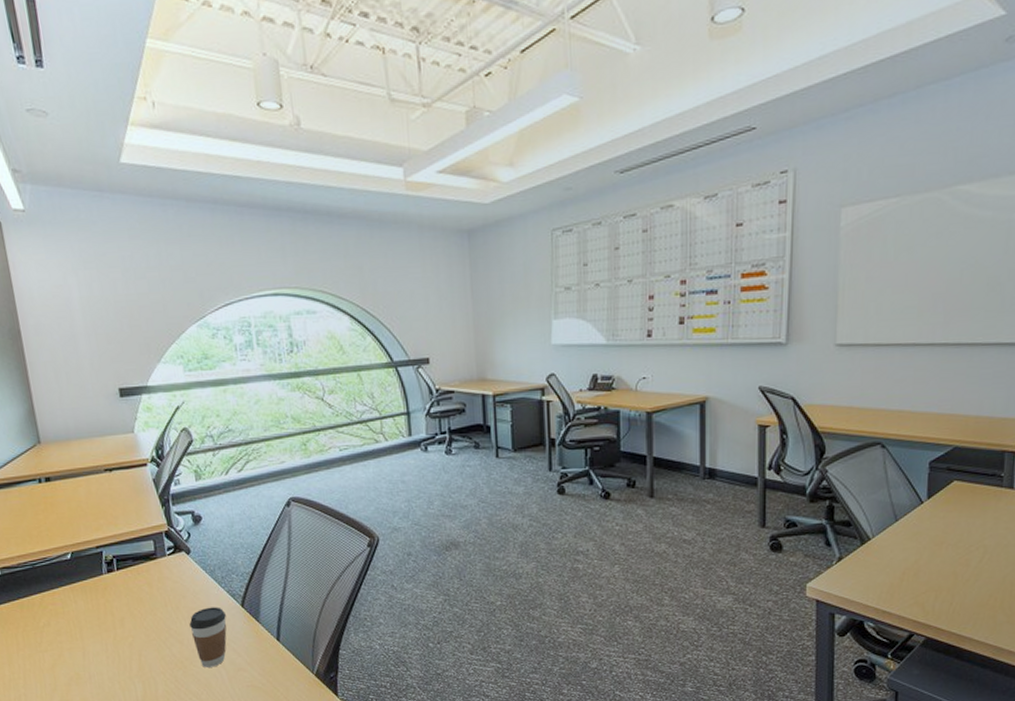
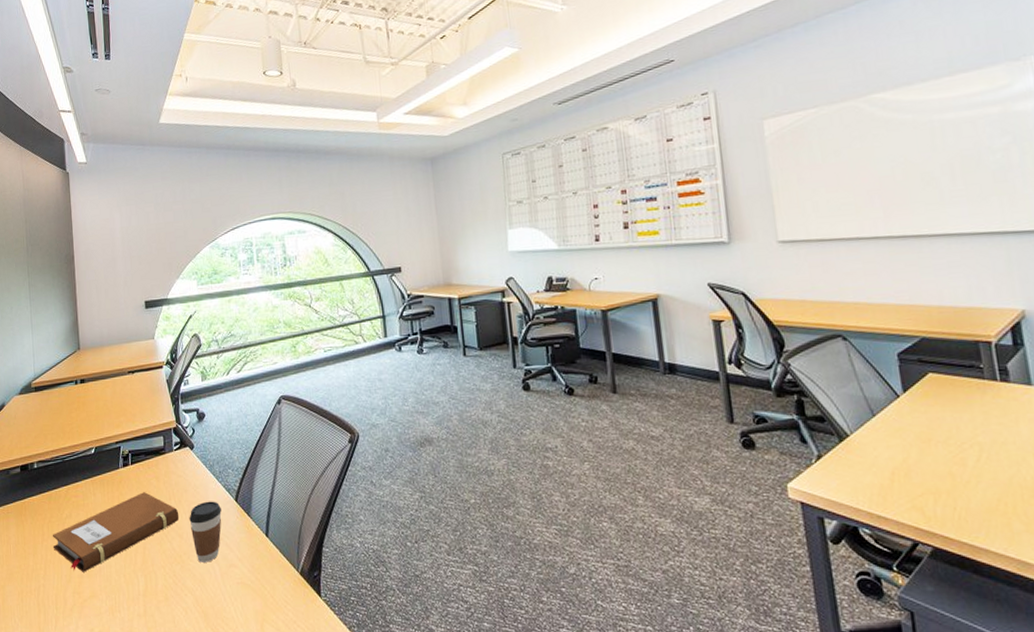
notebook: none [29,599,178,680] -> present [52,492,180,572]

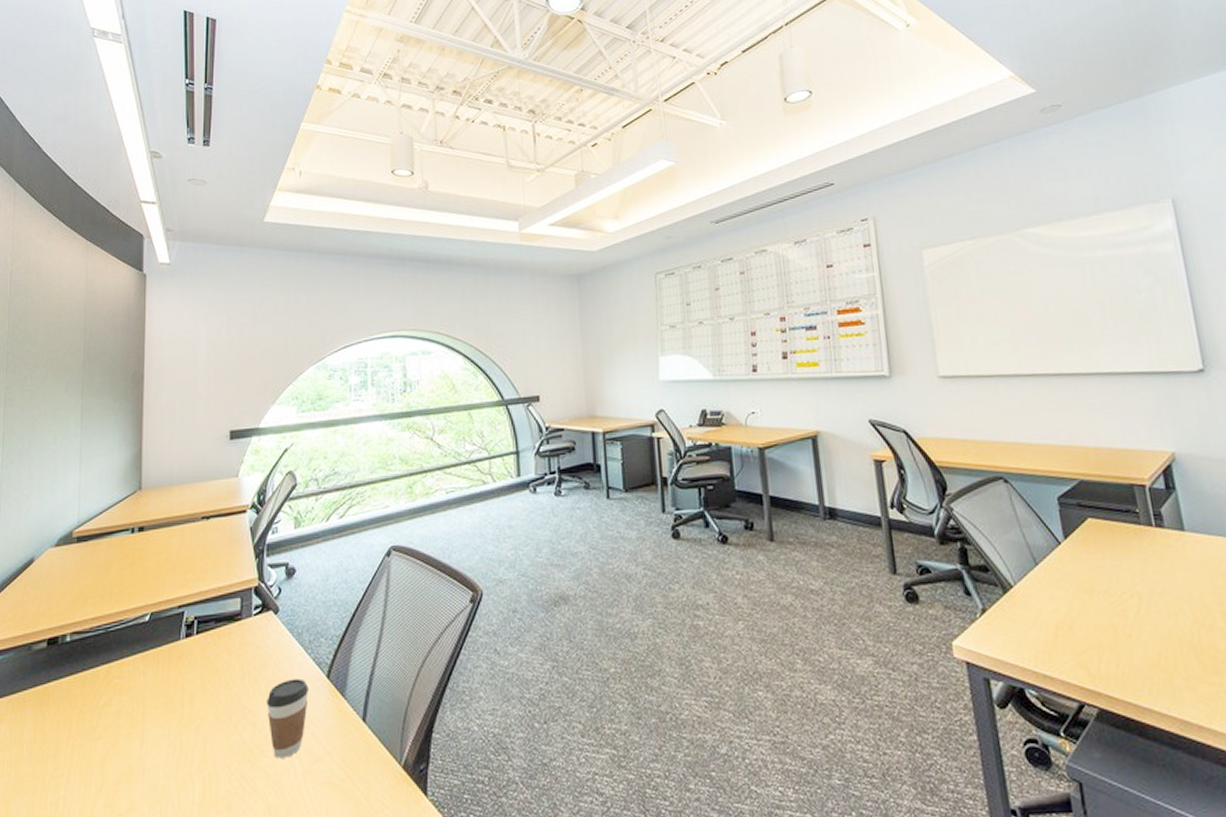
notebook: present [52,492,180,572] -> none [82,669,254,778]

